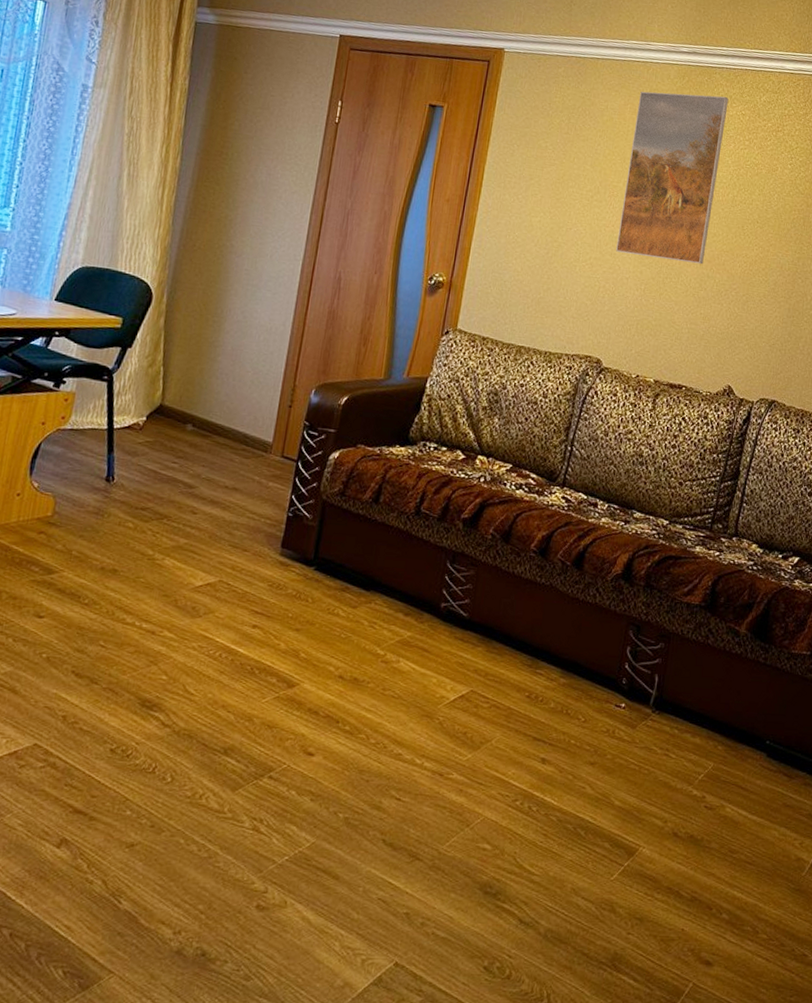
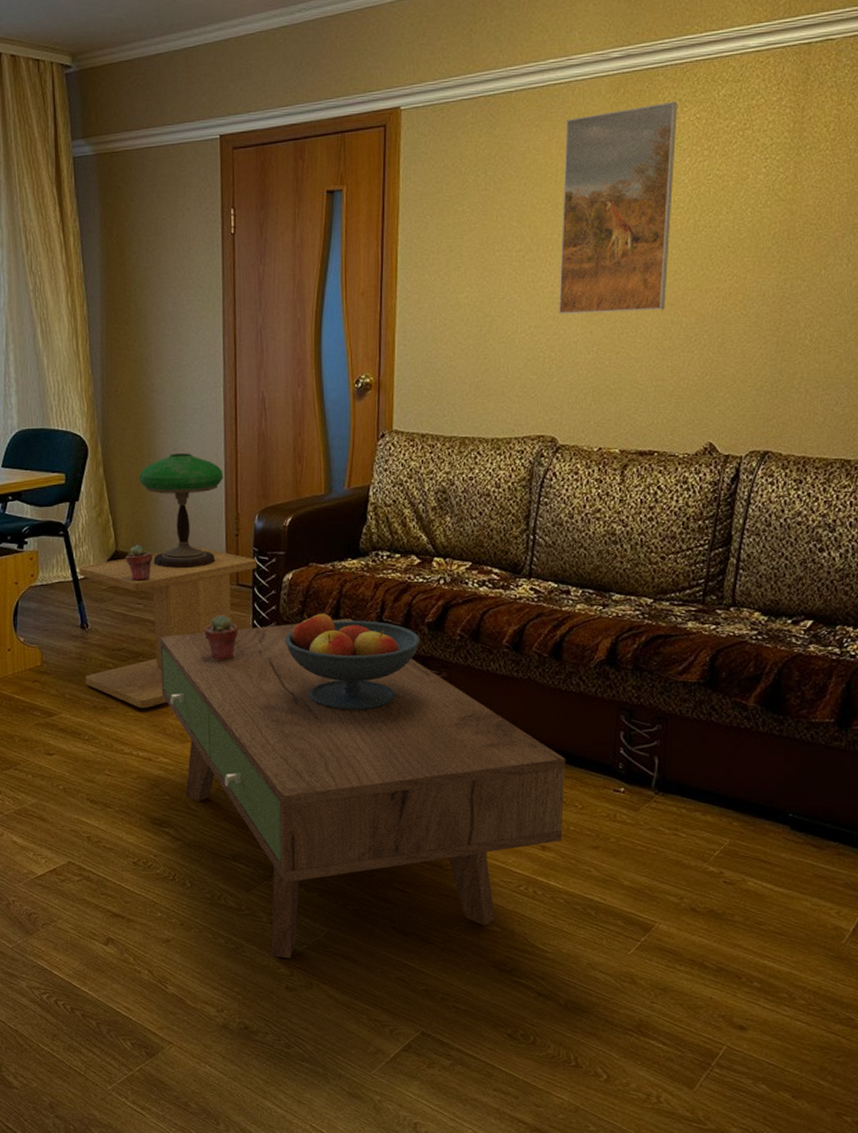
side table: none [98,412,307,575] -> present [79,547,258,708]
potted succulent: none [169,401,200,440] -> present [125,545,153,581]
coffee table: none [180,499,576,872] -> present [159,618,566,959]
table lamp: none [198,316,288,434] -> present [138,453,223,569]
potted succulent: none [238,485,275,534] -> present [204,615,238,661]
fruit bowl: none [320,494,454,601] -> present [284,613,421,711]

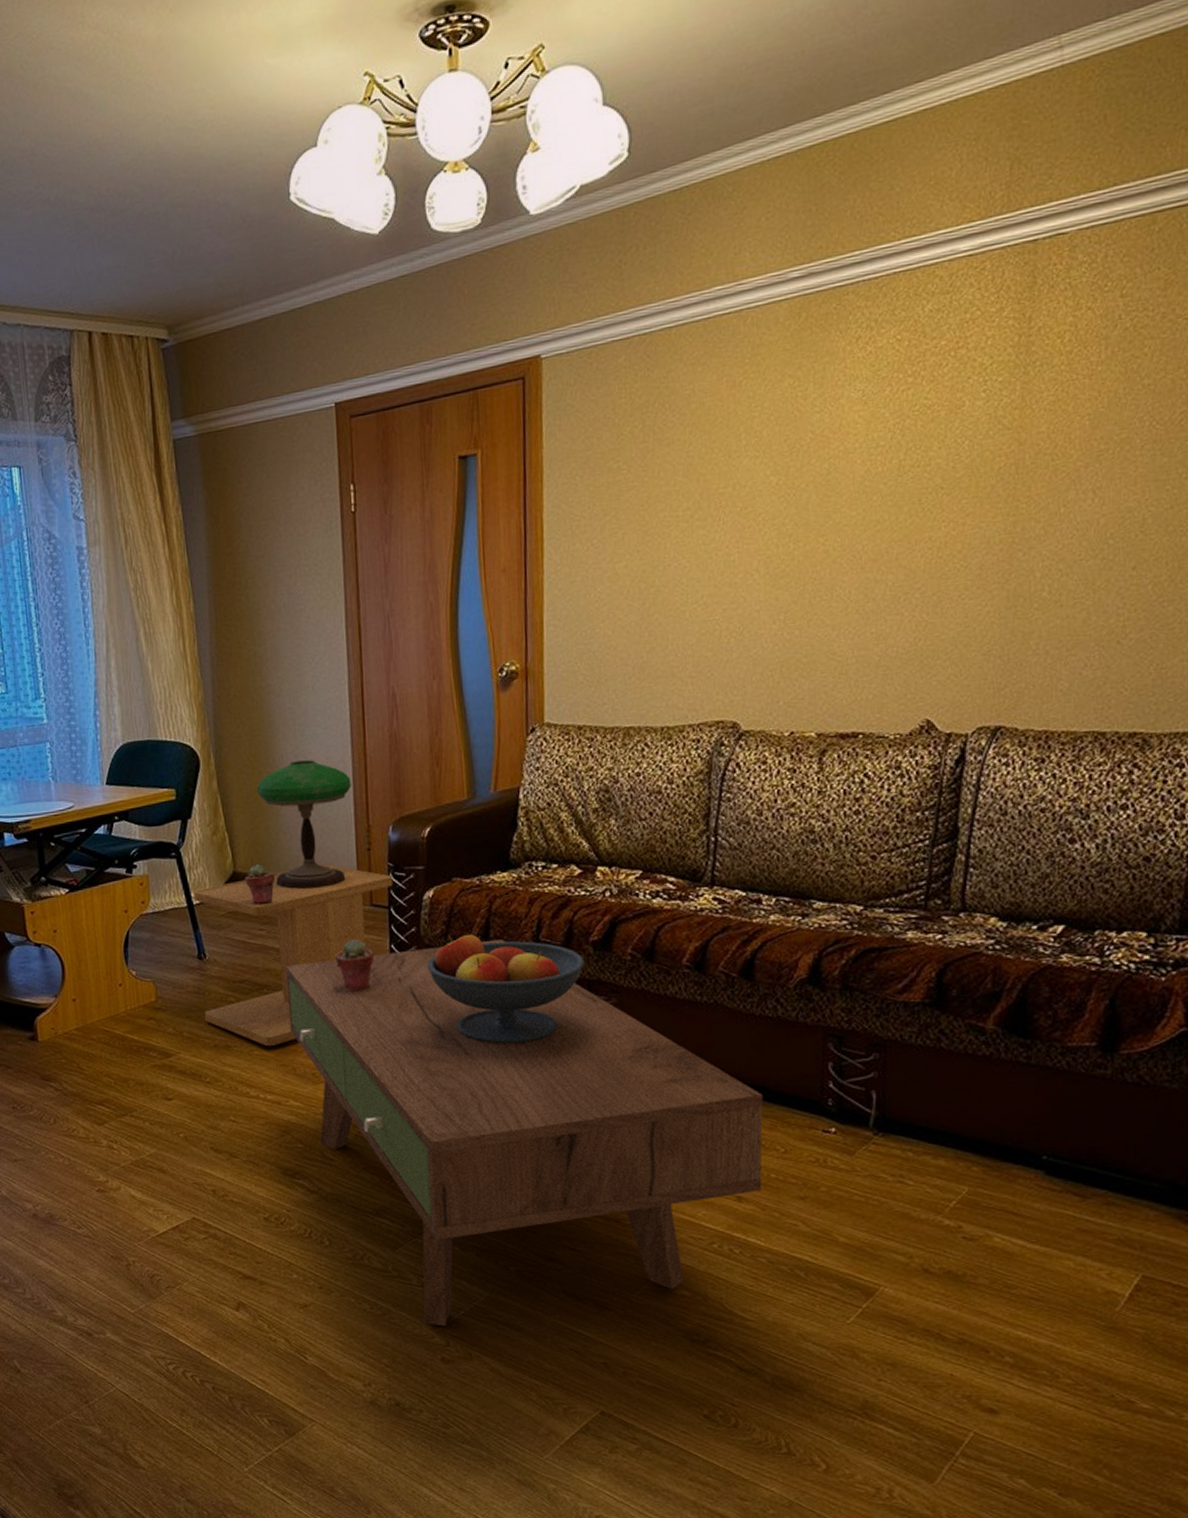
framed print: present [559,101,678,314] -> none [736,322,874,580]

